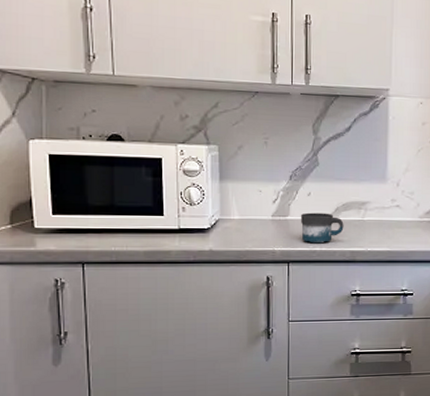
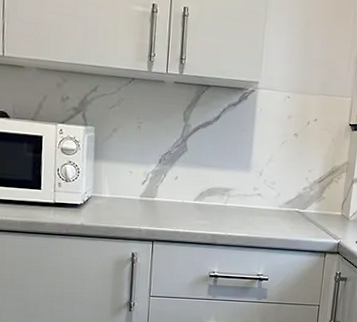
mug: present [300,212,344,244] -> none [166,195,207,226]

